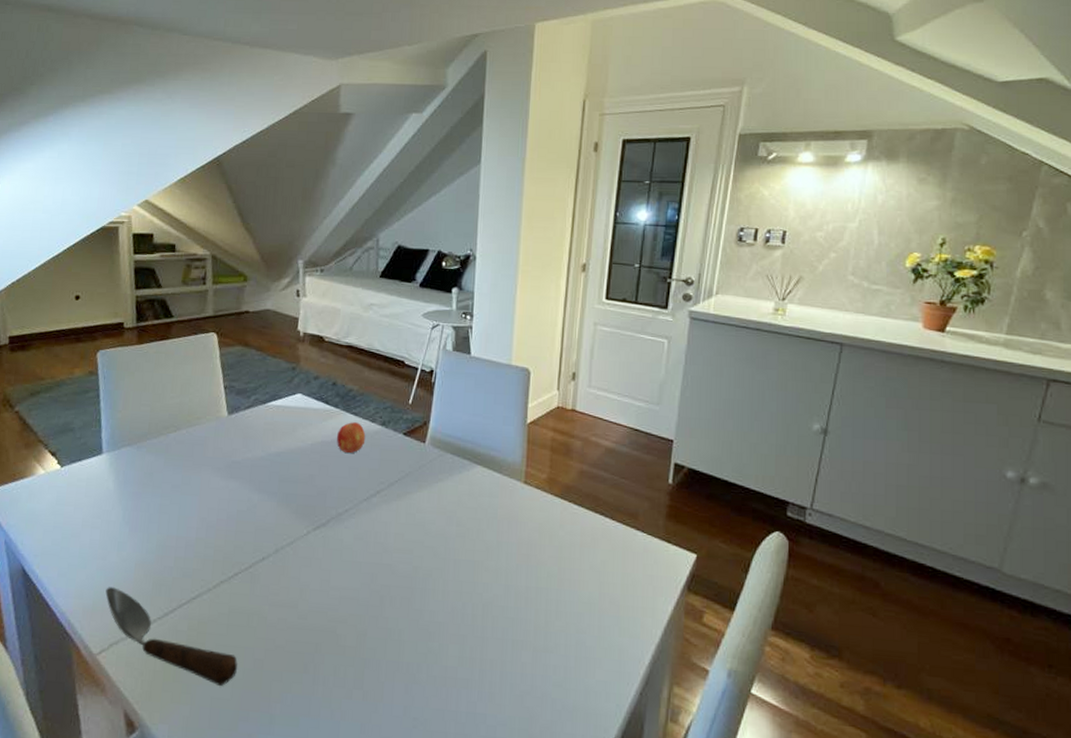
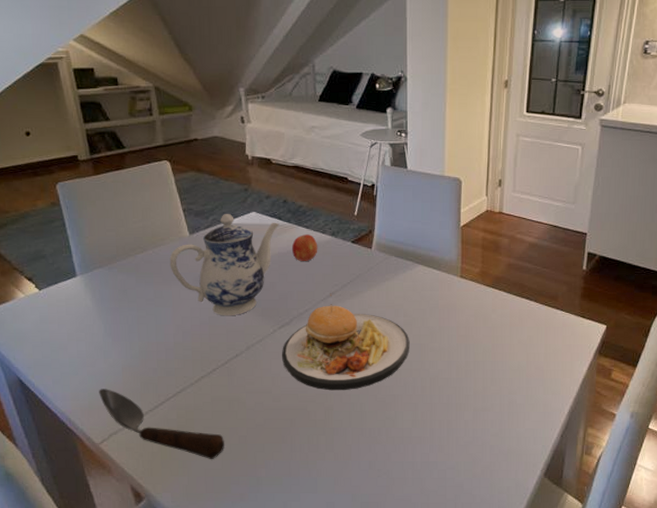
teapot: none [202,394,326,511] -> present [169,214,280,316]
plate: none [313,492,462,612] -> present [281,293,410,391]

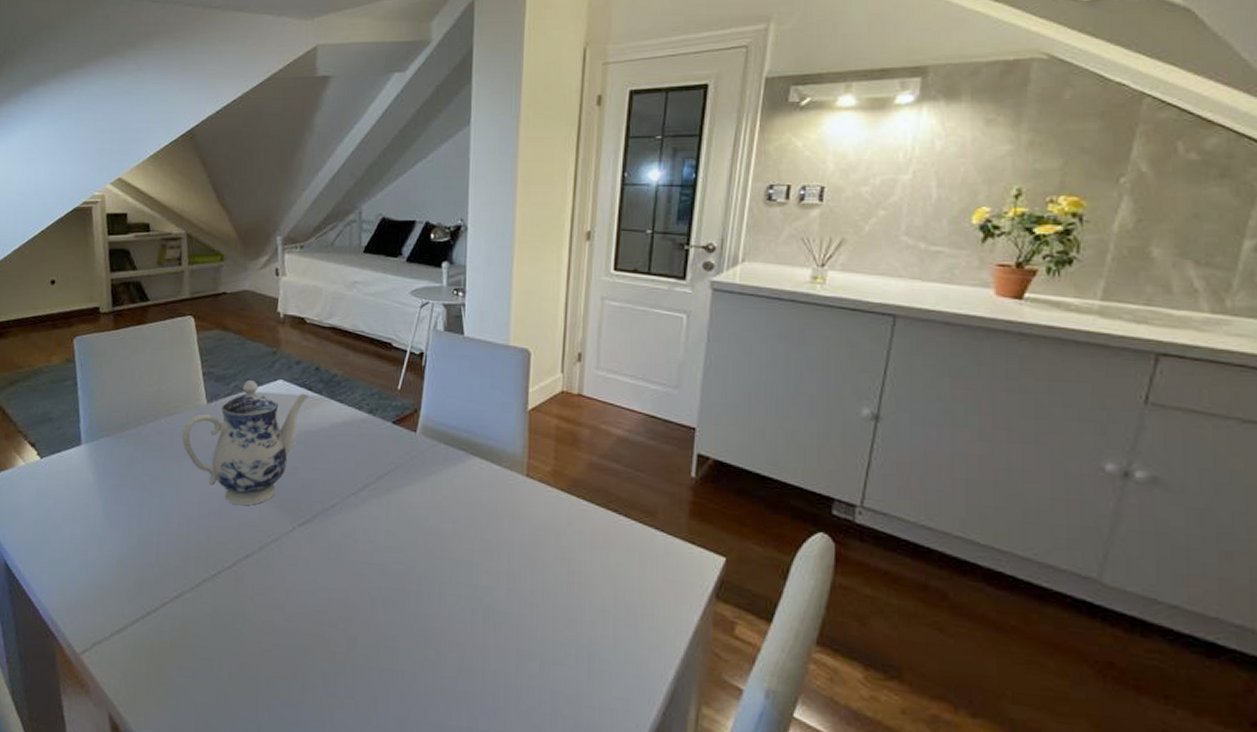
spoon: present [99,389,224,459] -> none [87,583,223,691]
plate: present [281,293,410,391] -> none [299,485,459,616]
fruit: present [291,234,318,261] -> none [320,410,352,443]

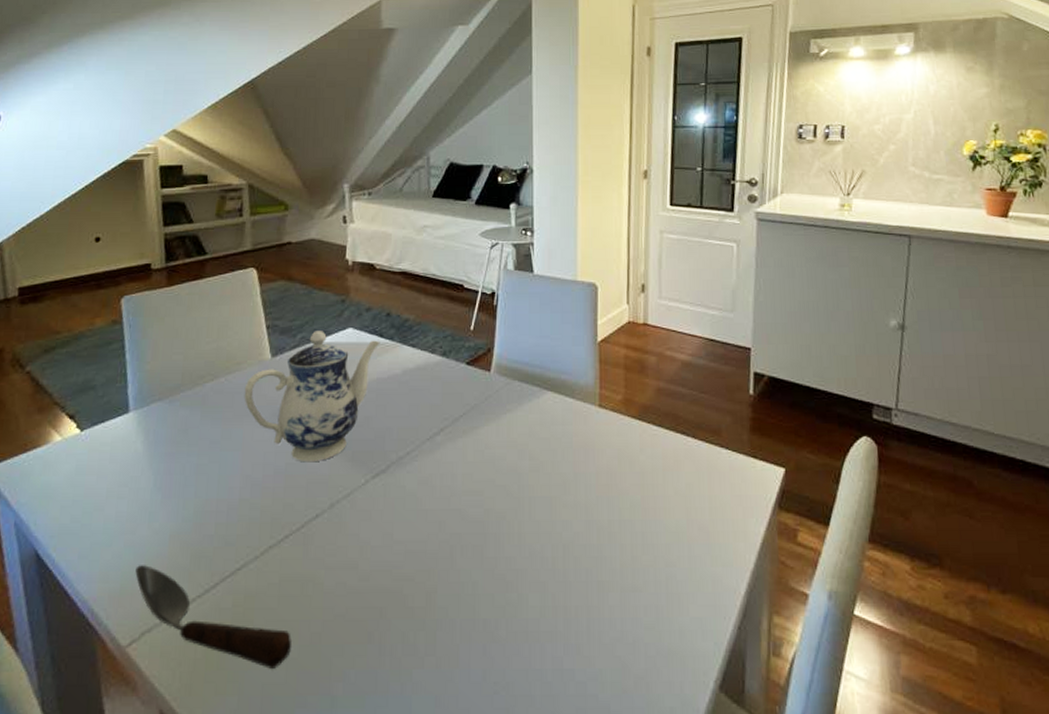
spoon: none [87,583,223,691] -> present [135,565,291,669]

